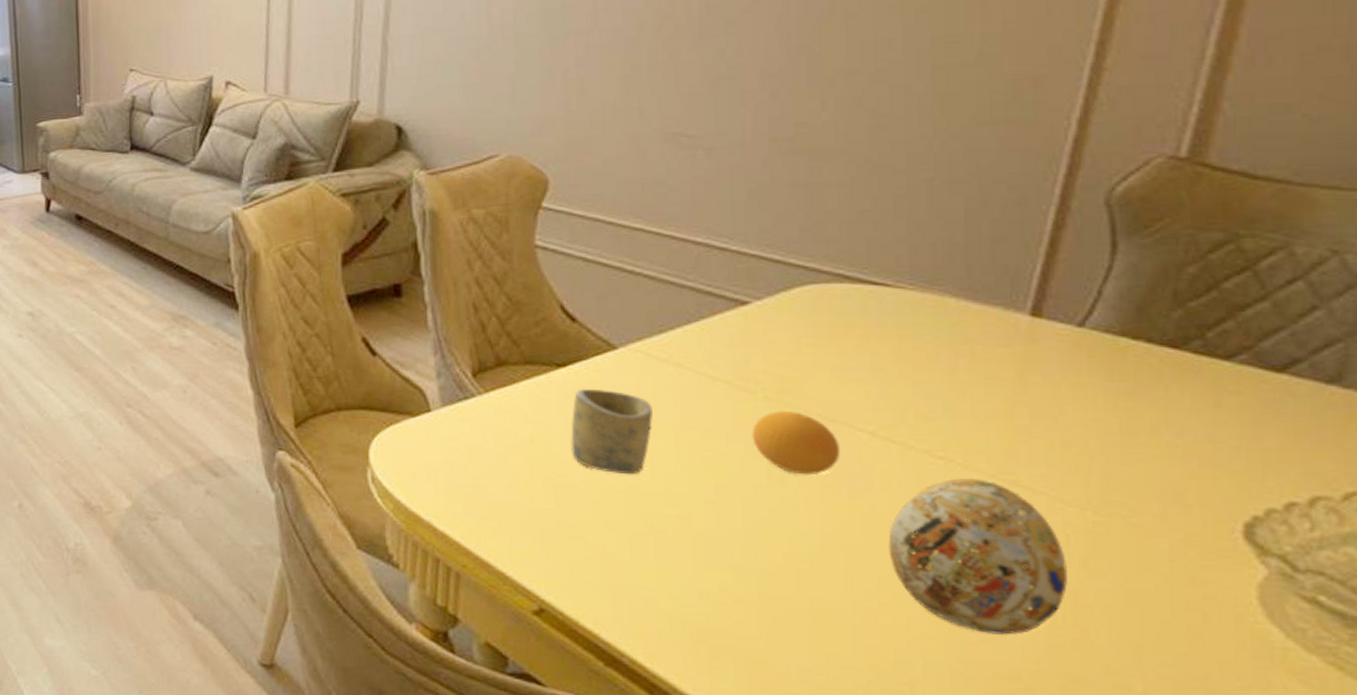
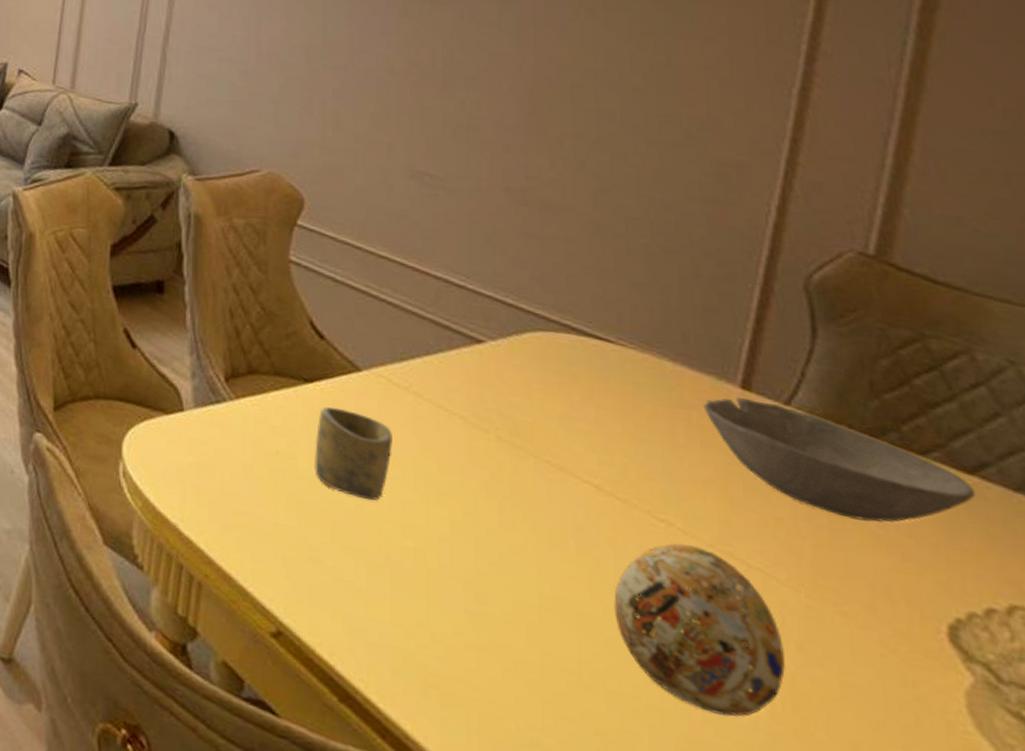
fruit: present [750,411,841,475] -> none [484,452,569,523]
bowl: none [988,326,1284,433] -> present [703,397,976,523]

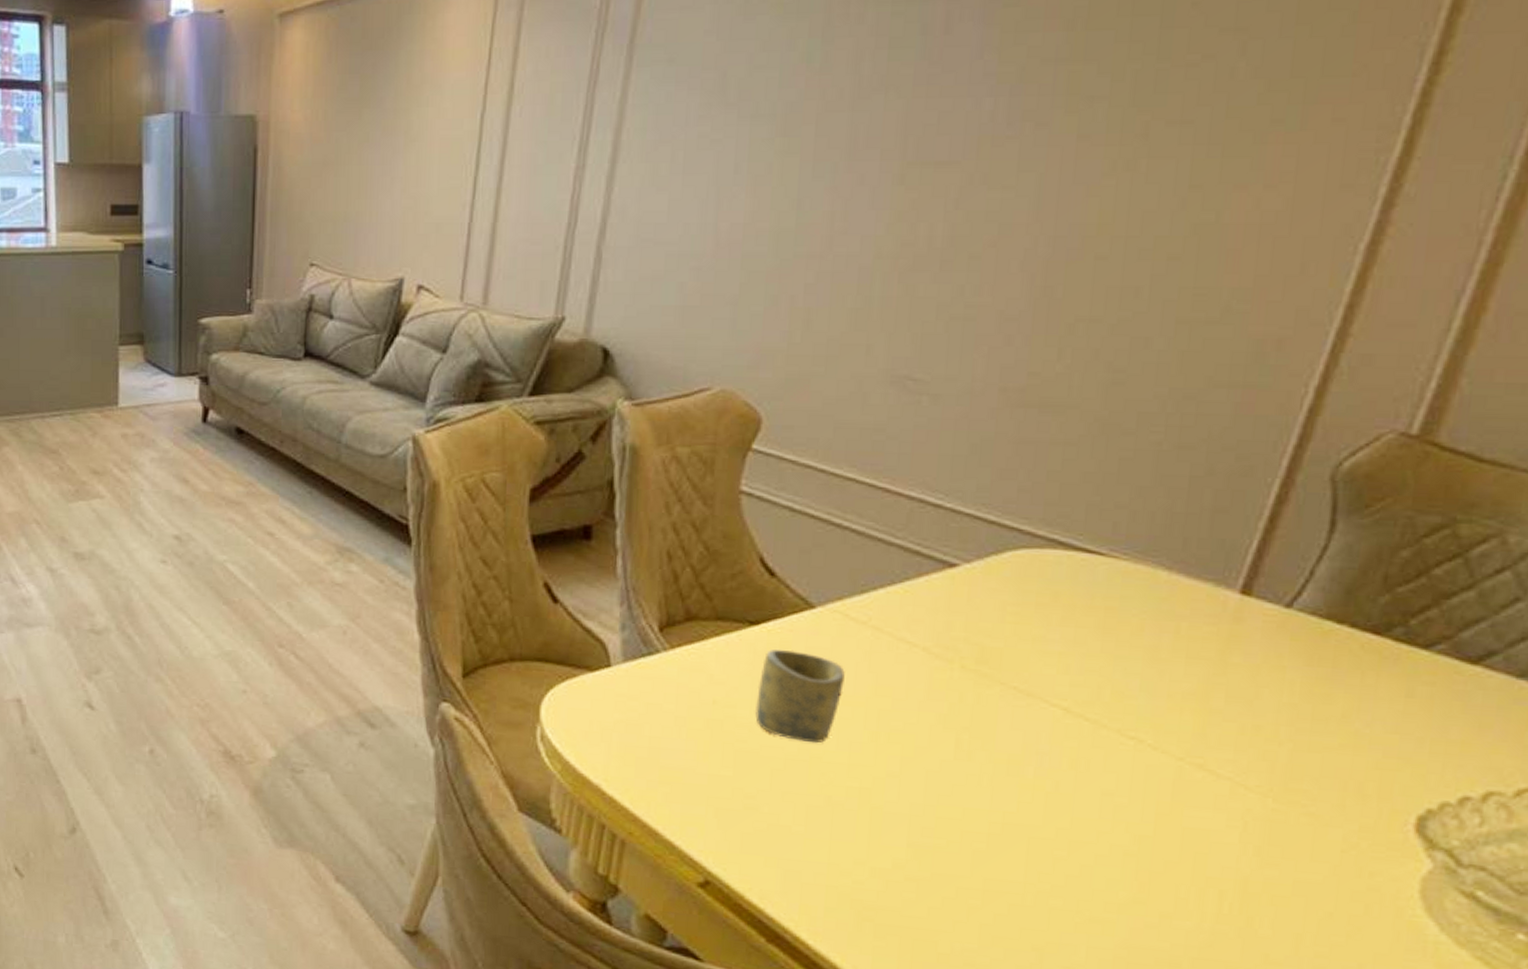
decorative egg: present [614,543,785,717] -> none [1067,759,1241,922]
bowl: present [703,397,976,523] -> none [1195,604,1476,722]

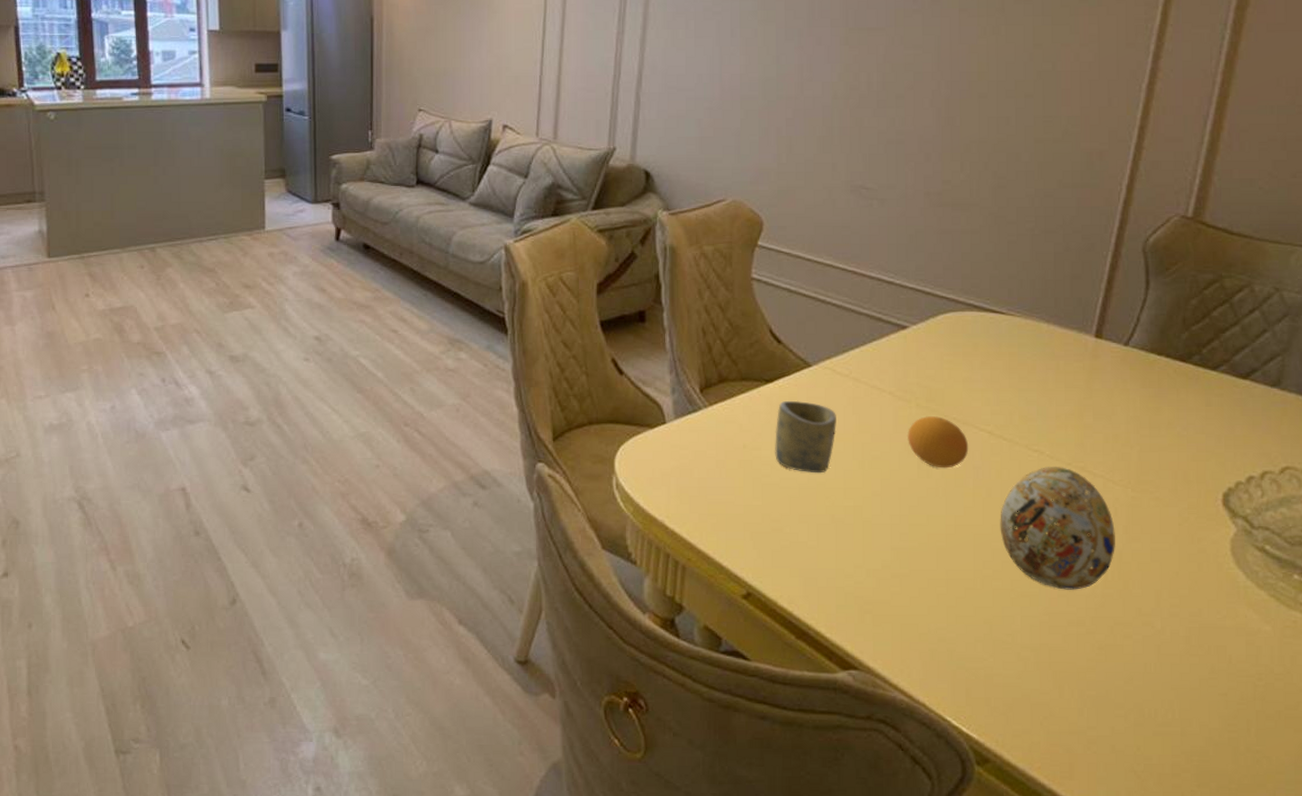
fruit: none [943,682,1033,751] -> present [907,416,969,469]
decorative egg: none [1067,759,1241,922] -> present [1000,467,1115,590]

